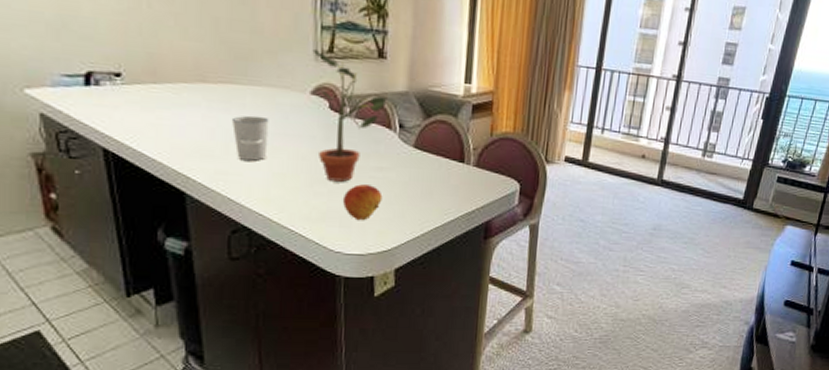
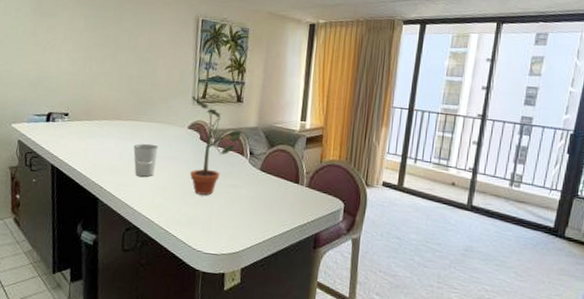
fruit: present [342,184,383,221] -> none [204,197,235,227]

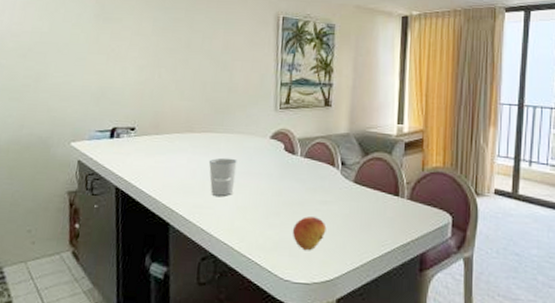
potted plant: present [190,95,242,195] -> none [273,101,332,214]
fruit: none [204,197,235,227] -> present [292,216,327,251]

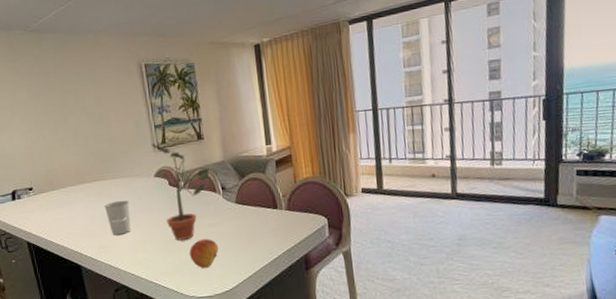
potted plant: none [273,101,332,214] -> present [151,143,210,241]

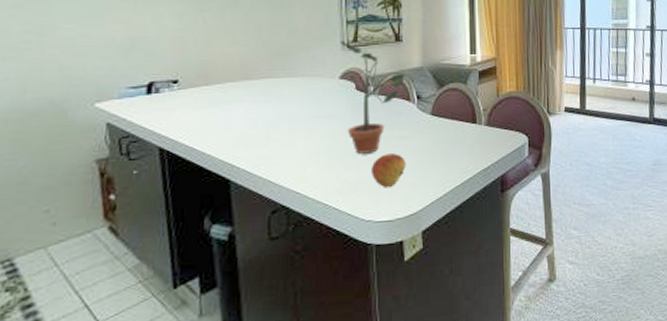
cup: present [104,200,132,235] -> none [271,103,304,144]

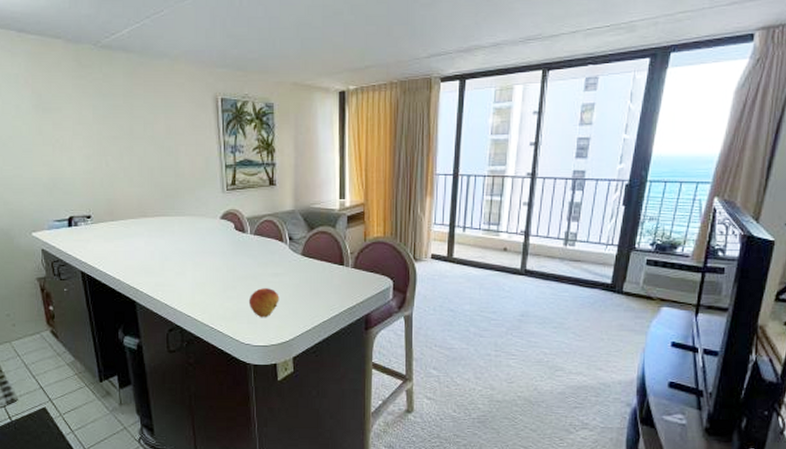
potted plant: present [340,40,405,154] -> none [220,183,279,287]

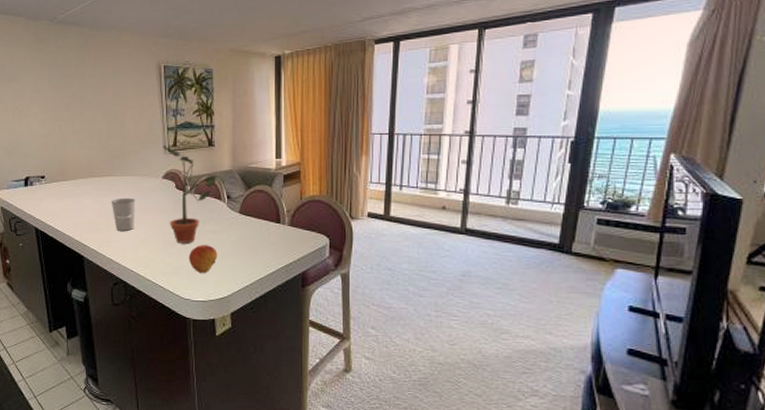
cup: none [165,239,192,274] -> present [111,198,135,231]
potted plant: none [220,183,279,287] -> present [162,144,217,243]

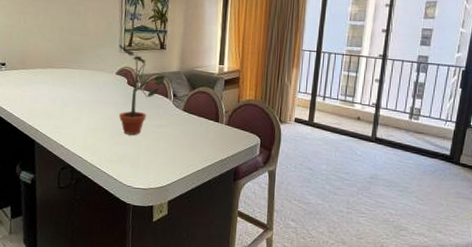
cup: present [111,198,135,231] -> none [66,89,89,120]
fruit: present [188,245,218,274] -> none [133,137,161,164]

